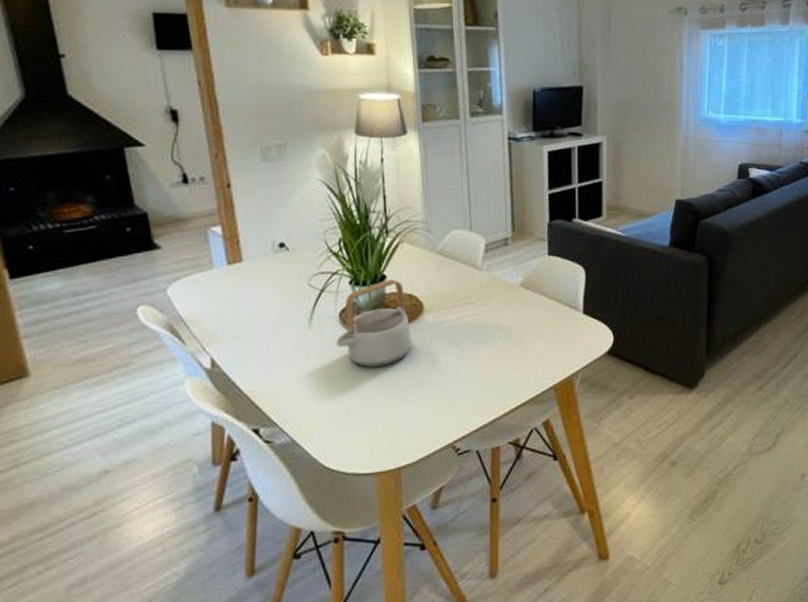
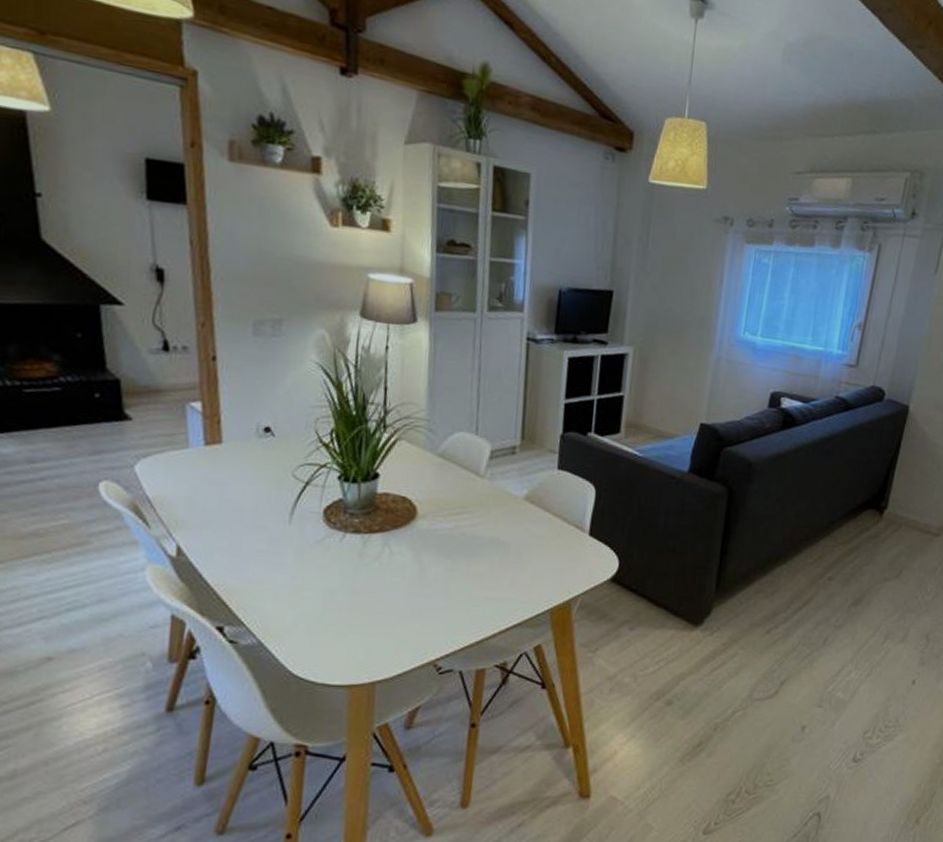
teapot: present [336,280,413,368] -> none [317,478,401,573]

